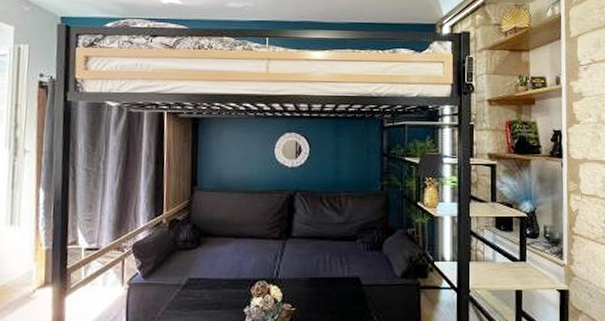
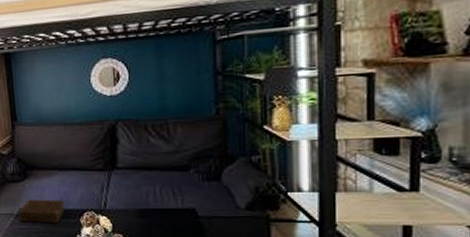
book: none [185,268,238,294] -> present [18,199,66,223]

